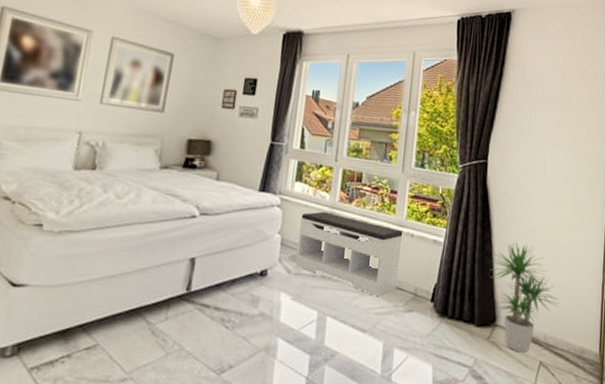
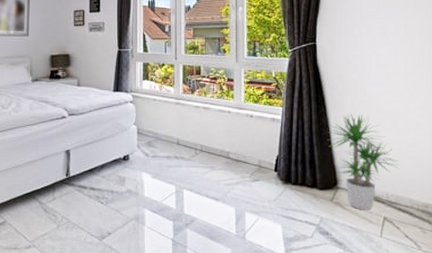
bench: present [295,211,404,297] -> none [151,103,244,171]

